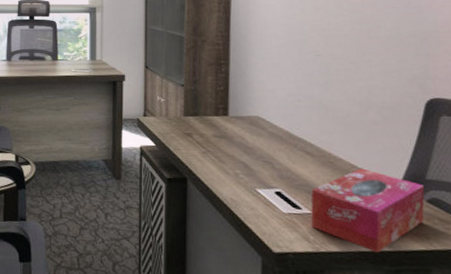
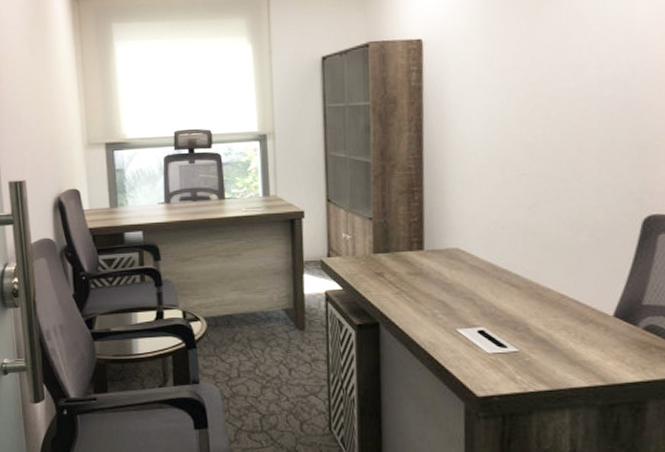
tissue box: present [311,168,425,253] -> none [517,297,641,388]

